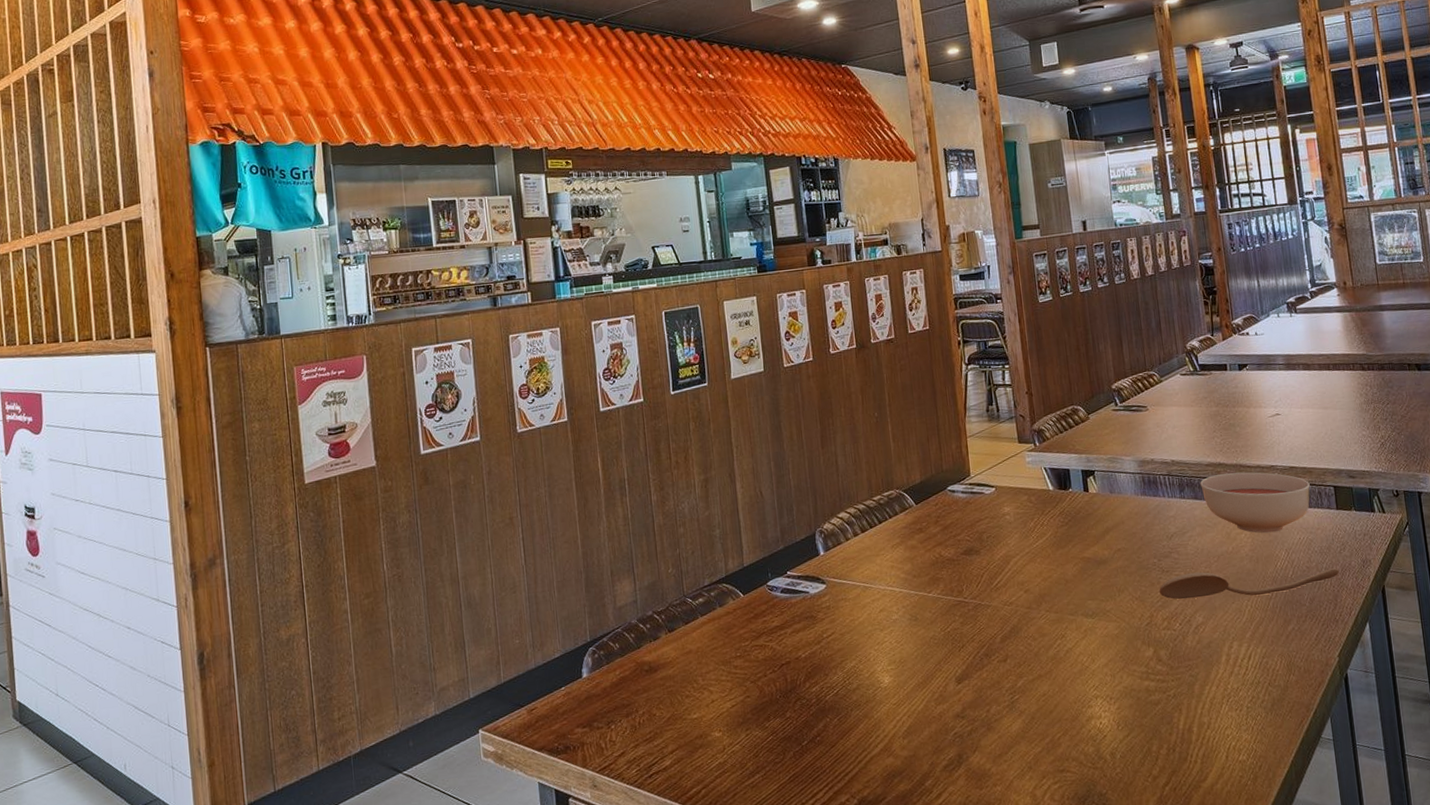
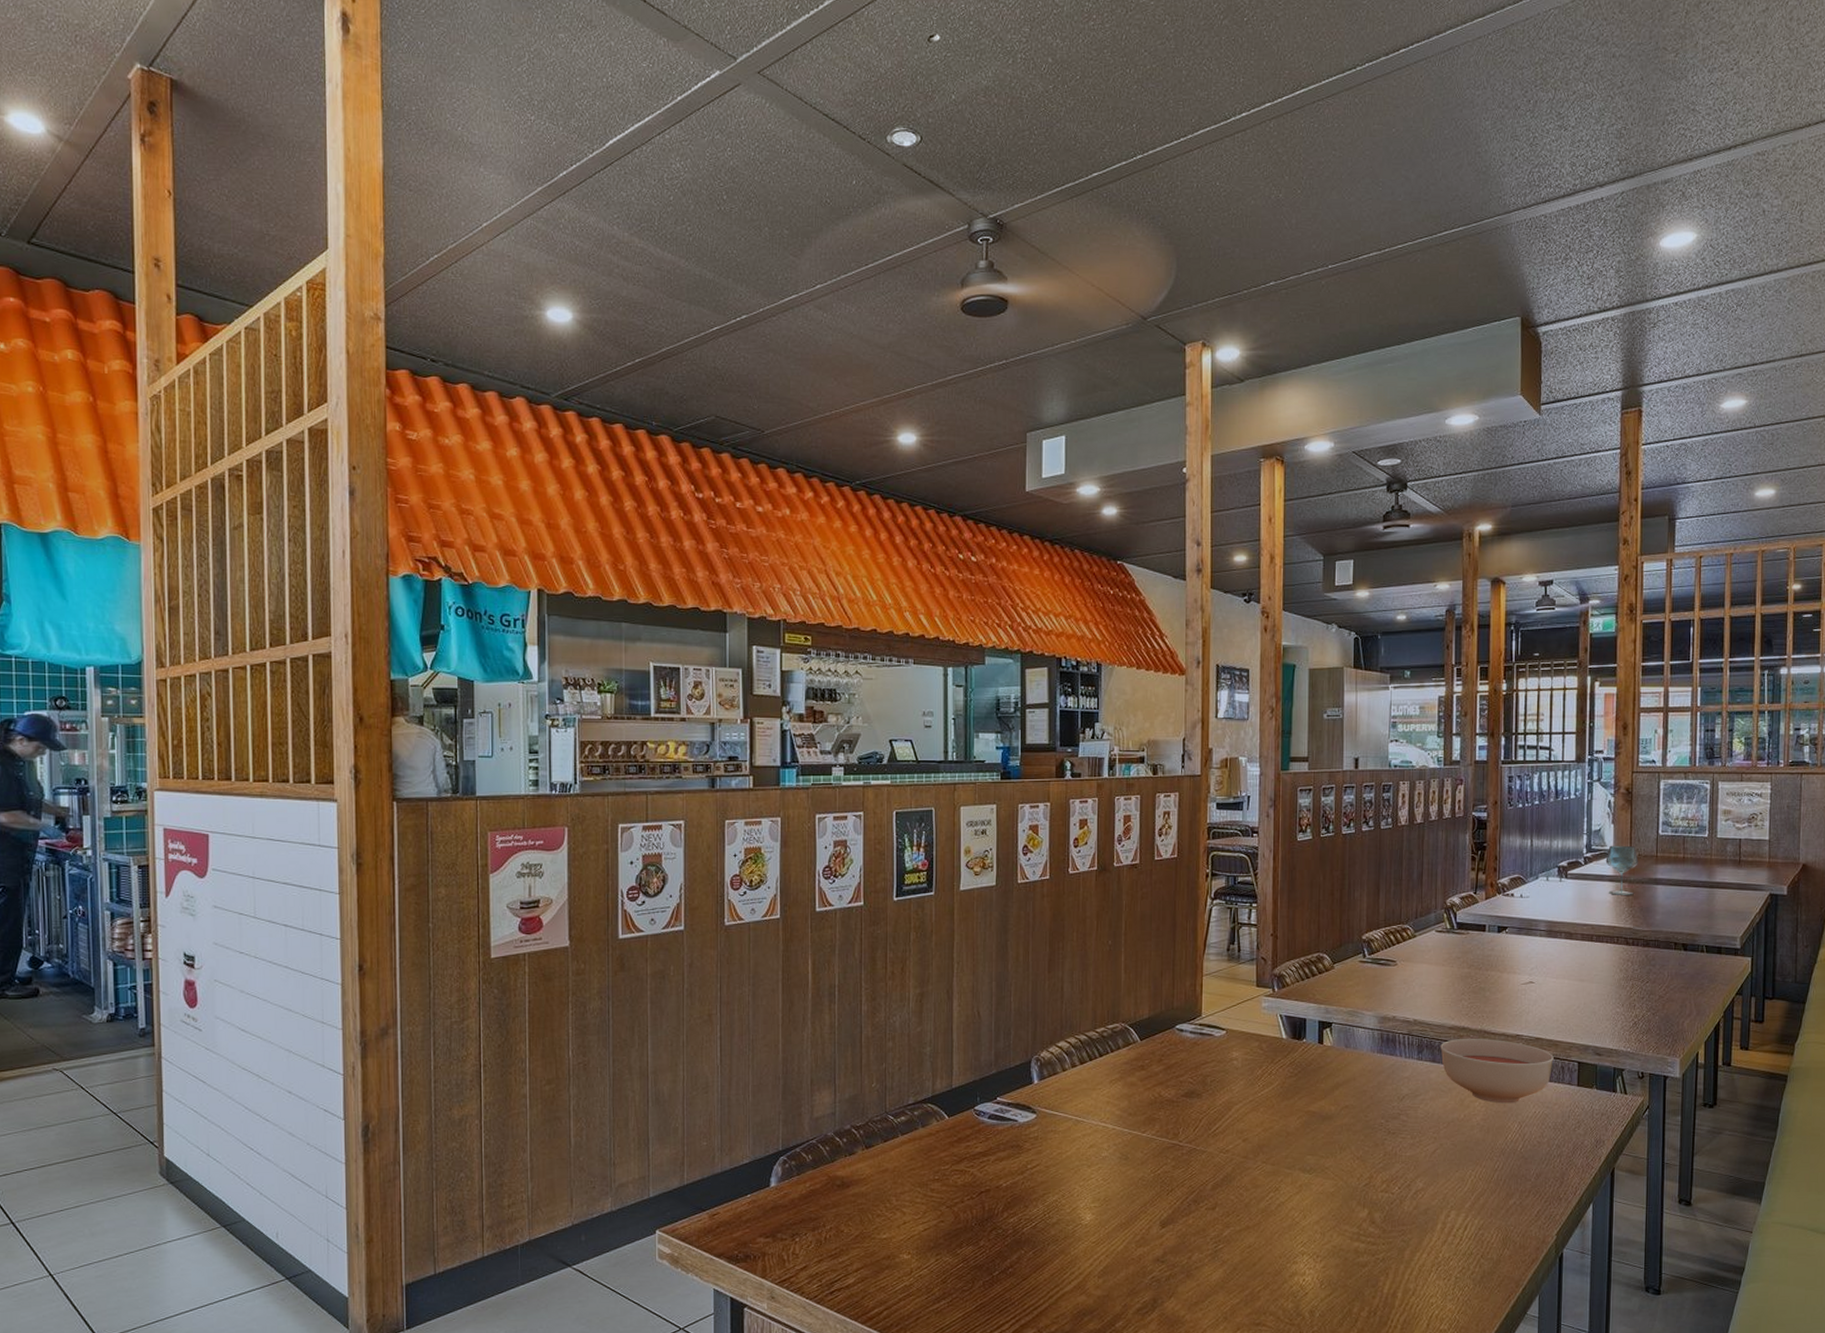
spoon: present [1159,568,1340,600] -> none [1382,1136,1571,1167]
wine glass: none [1330,277,1362,325] -> present [1605,845,1638,895]

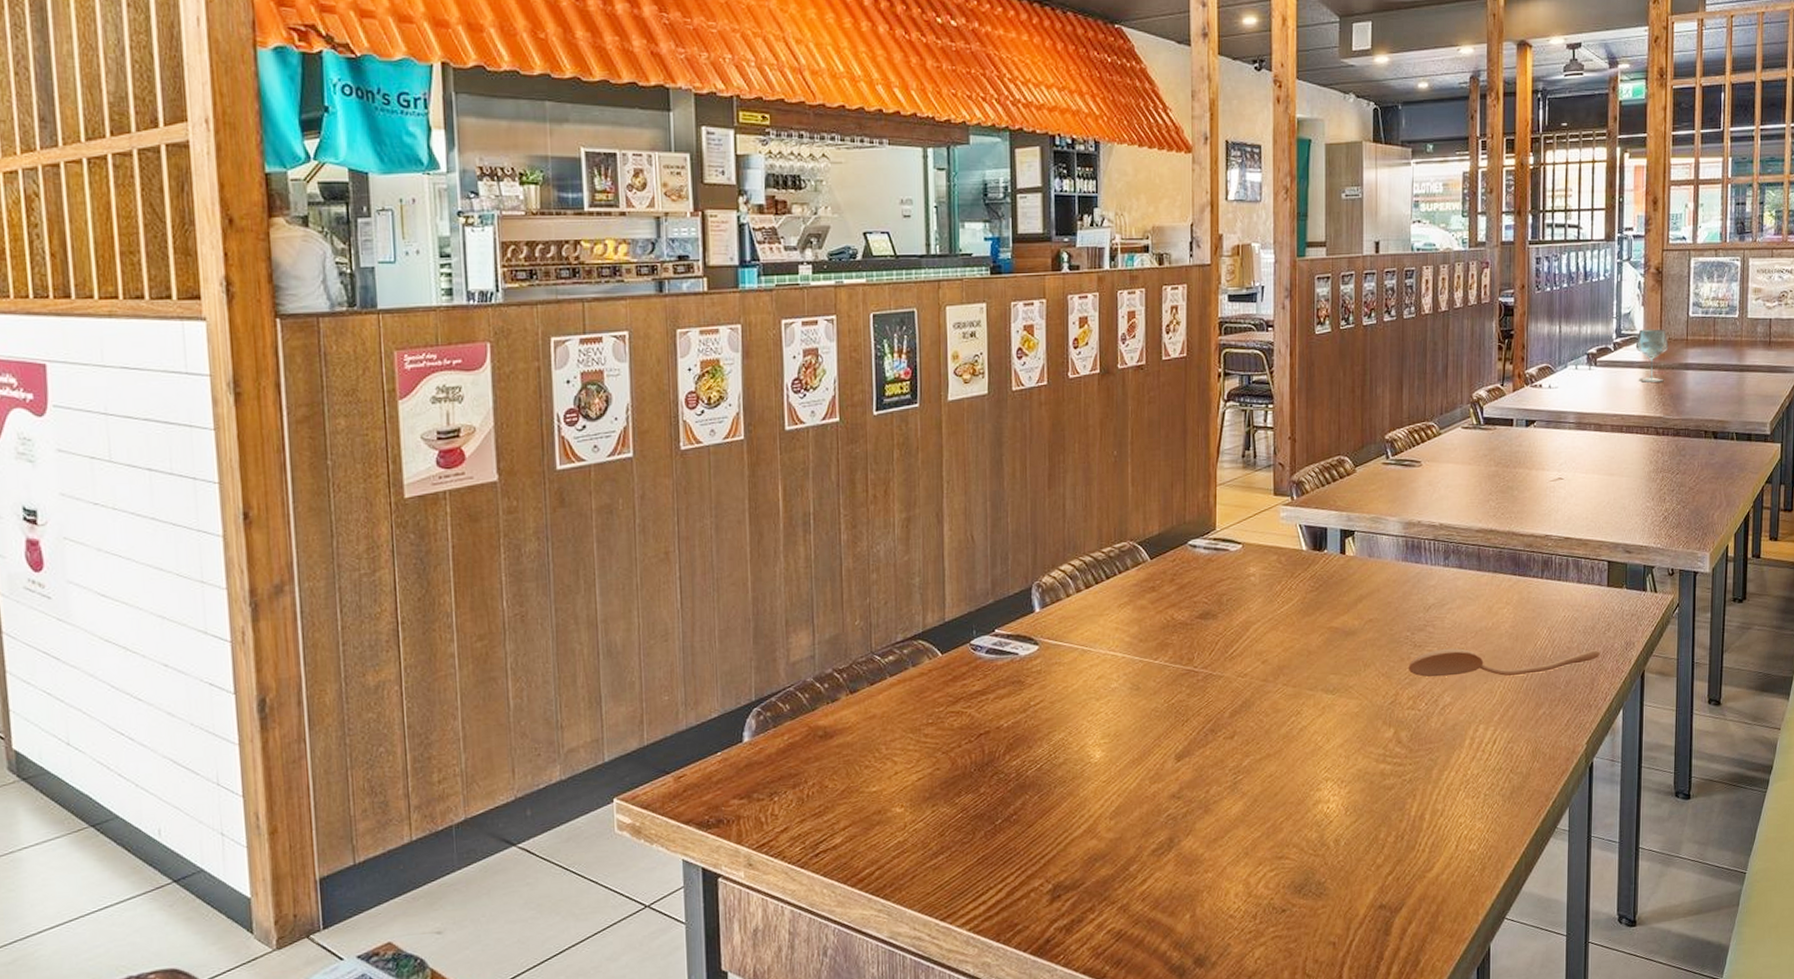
spoon: none [1382,1136,1571,1167] -> present [1408,648,1601,678]
bowl: present [1440,1039,1554,1104] -> none [1467,540,1583,609]

